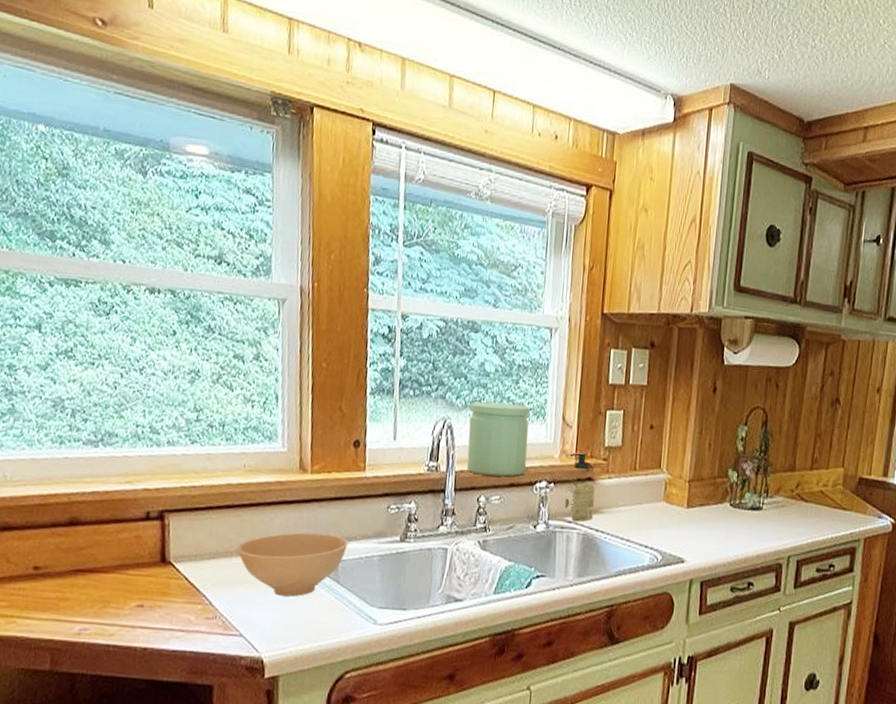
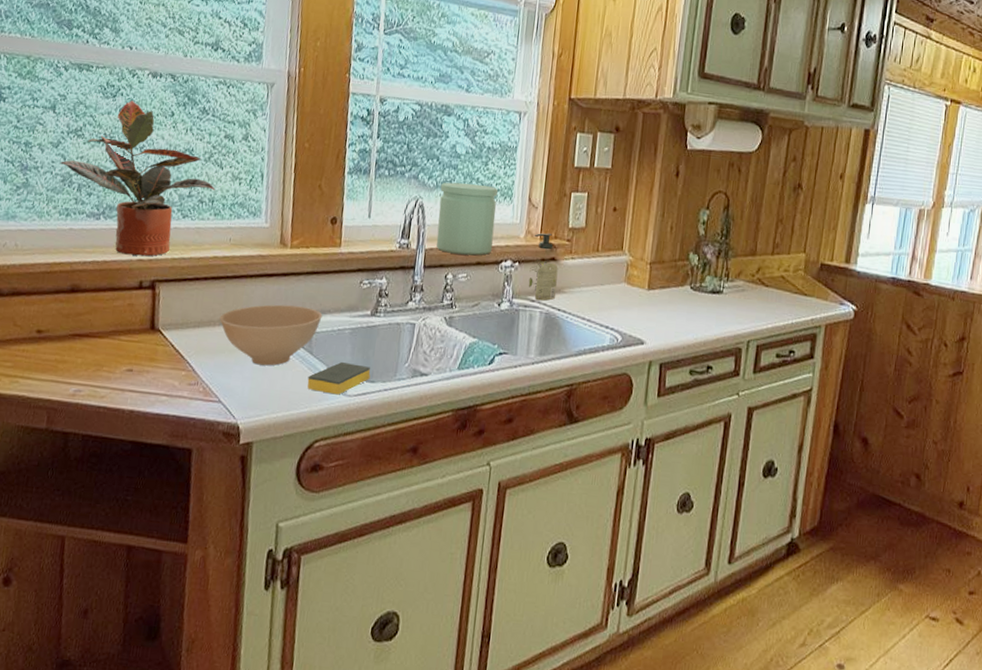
potted plant: none [49,318,226,485] -> present [59,100,215,256]
sponge: none [335,590,402,624] -> present [307,362,371,395]

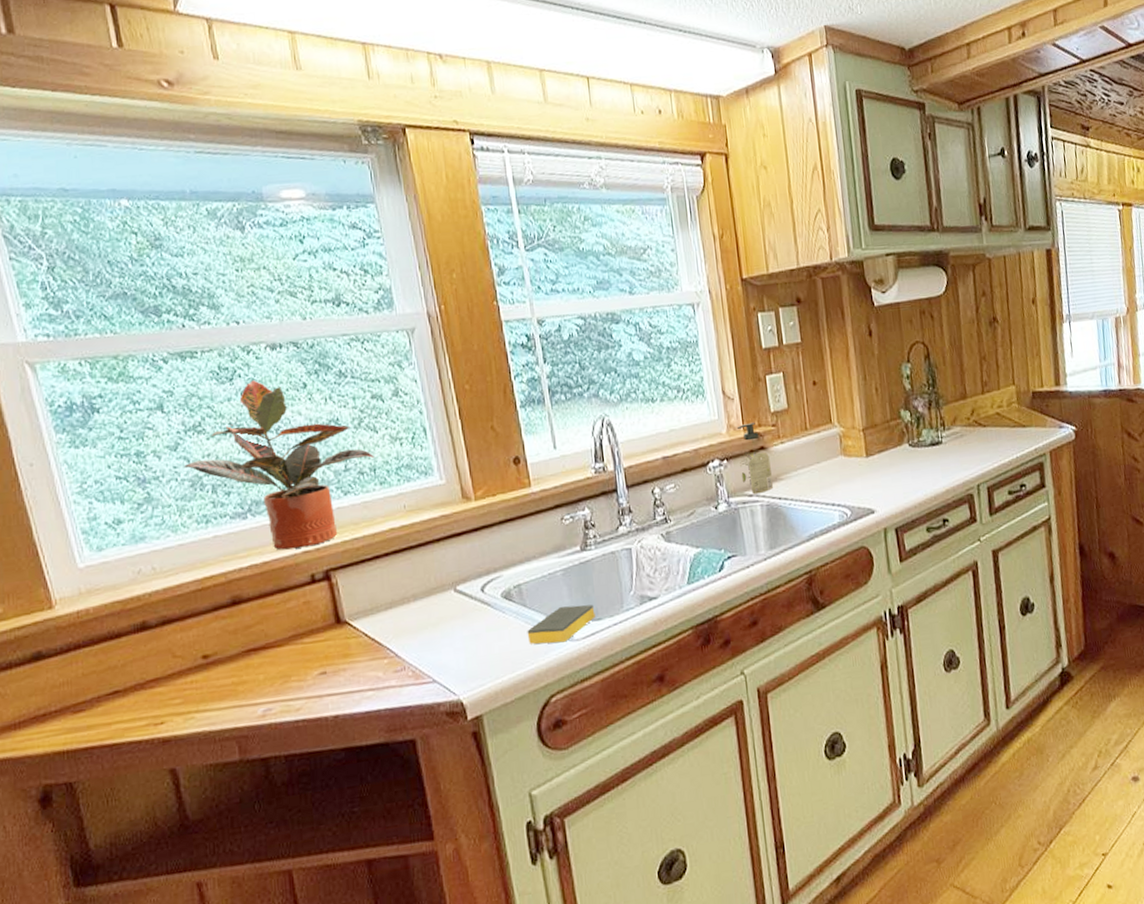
bowl: present [219,304,323,366] -> none [412,558,528,633]
jar: present [436,182,498,256] -> none [625,387,696,467]

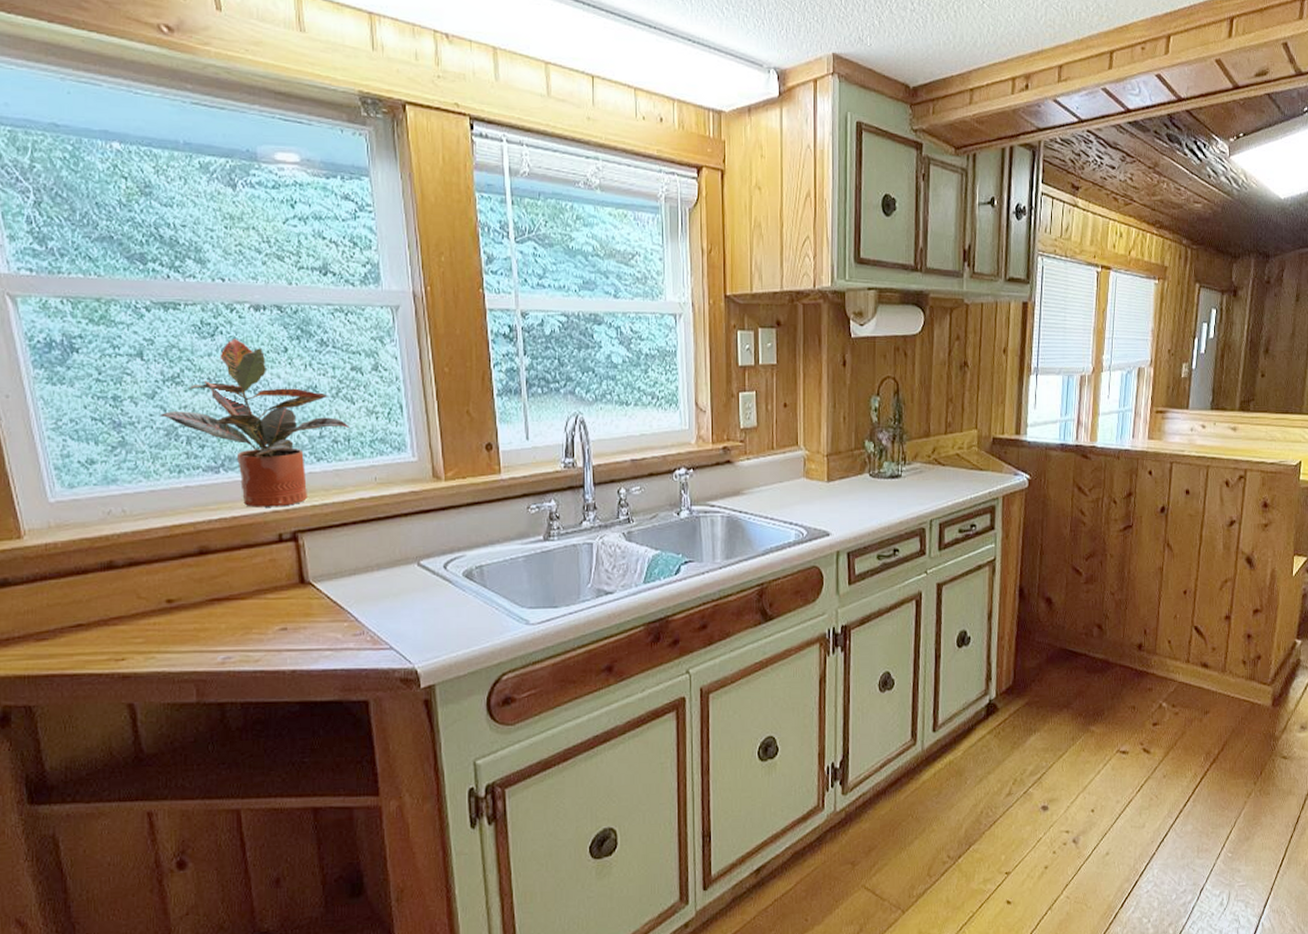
sponge: present [527,604,596,645] -> none [485,591,552,625]
soap dispenser: present [736,422,774,495] -> none [705,436,736,505]

